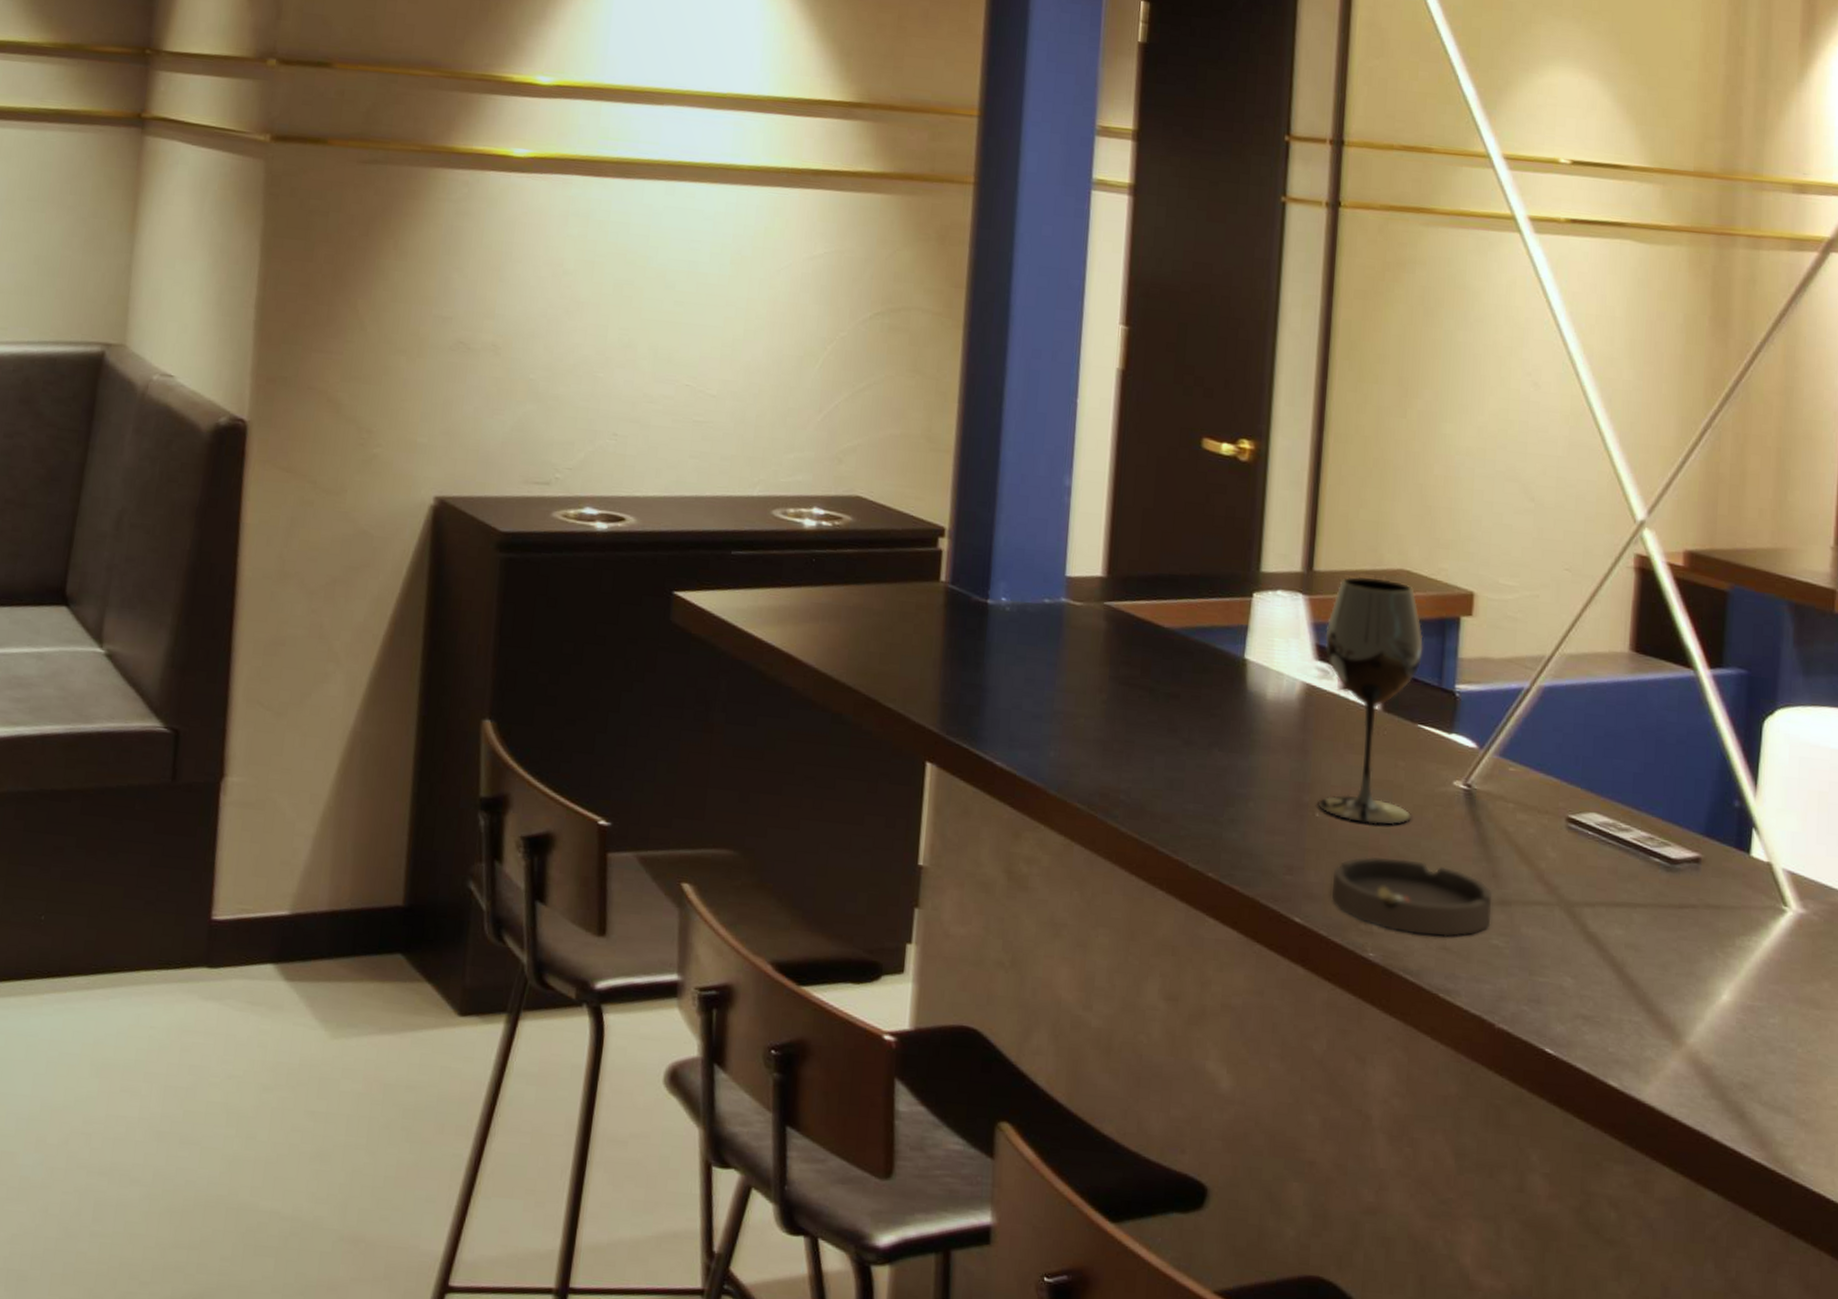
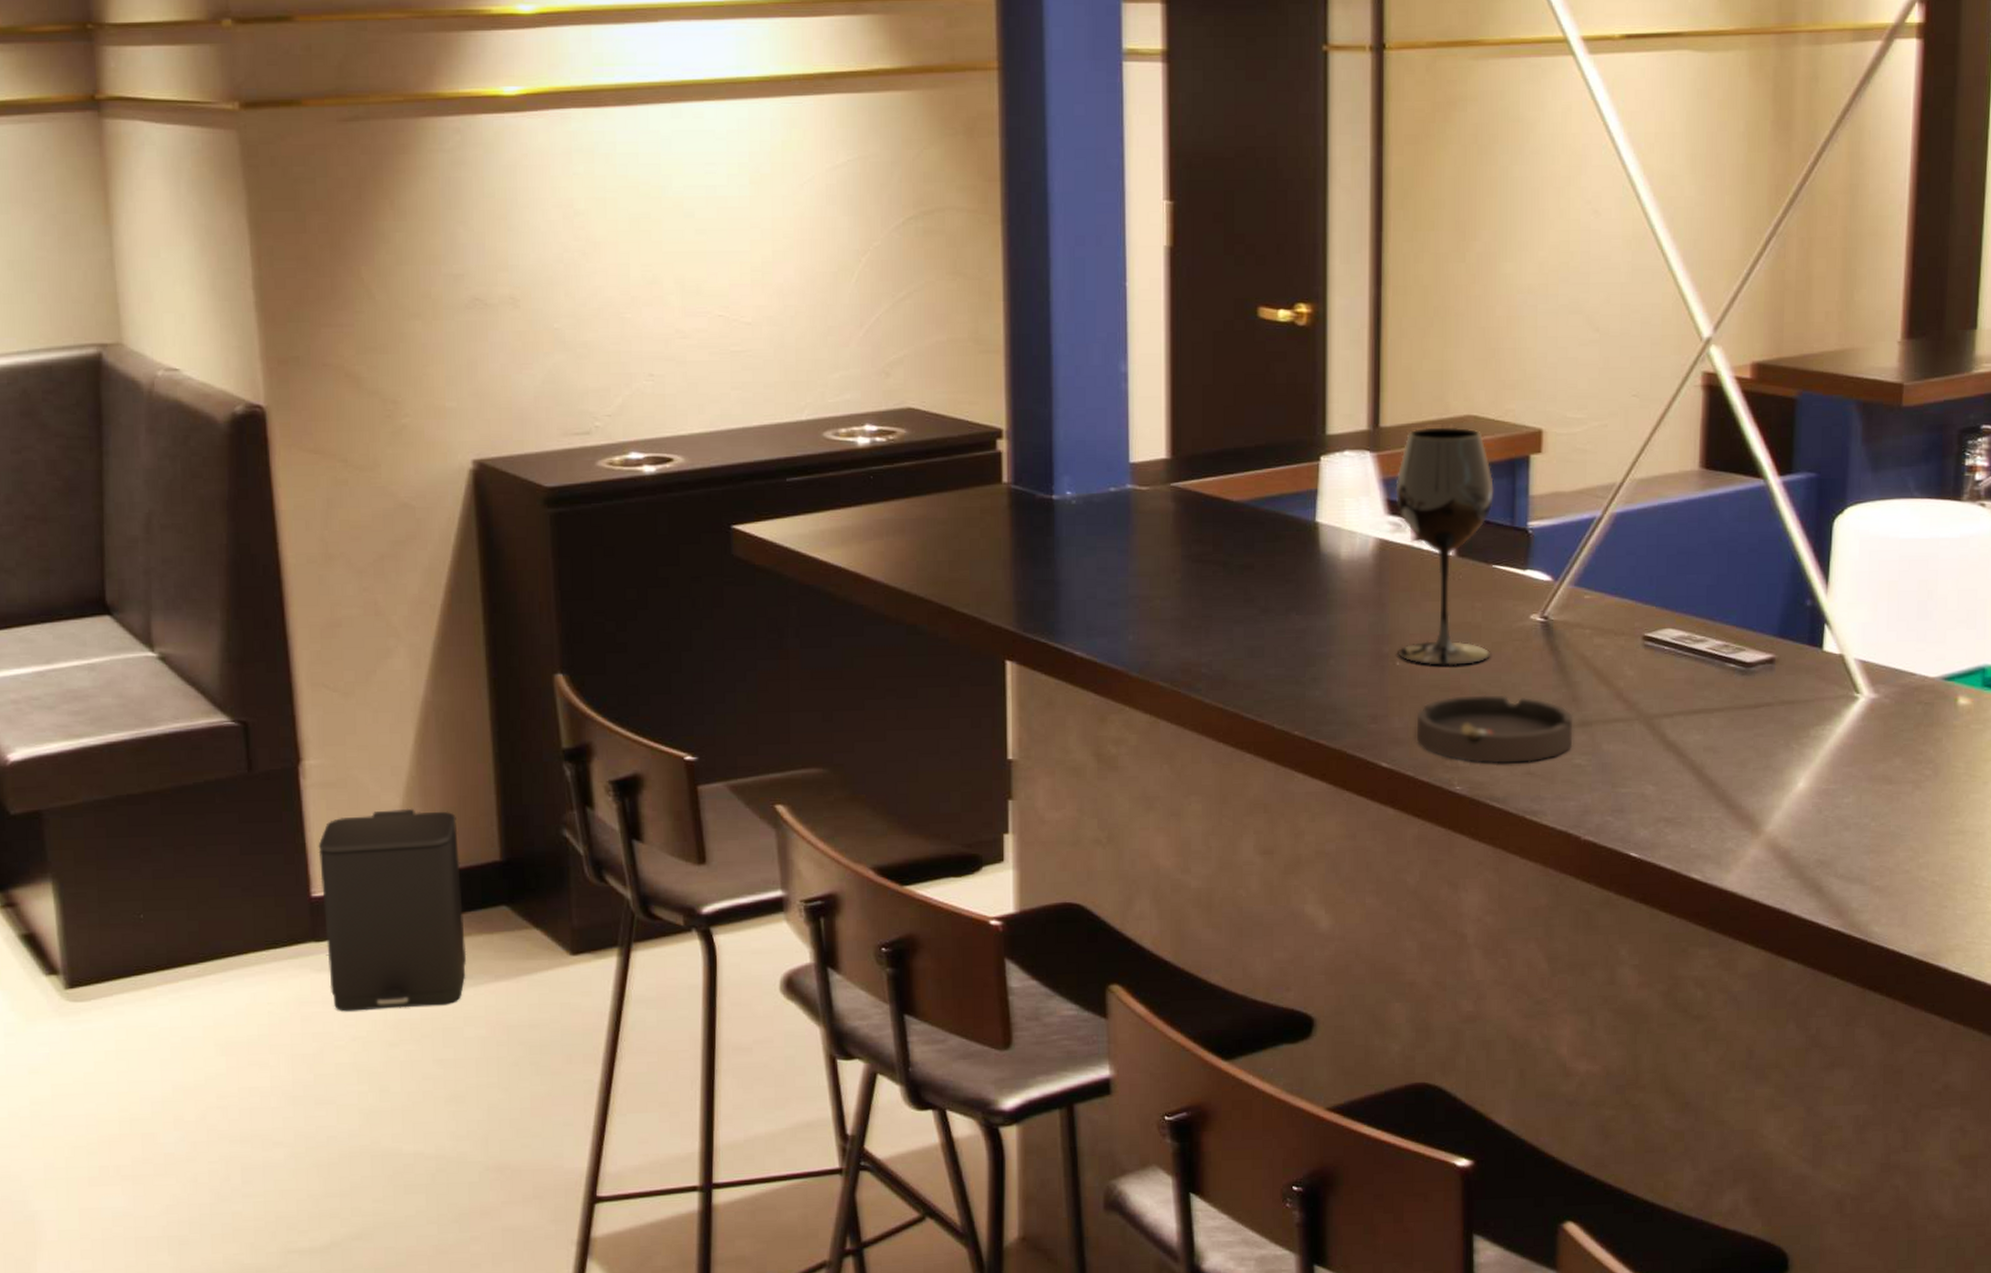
pedal bin: none [214,838,366,1052] -> present [318,808,467,1012]

